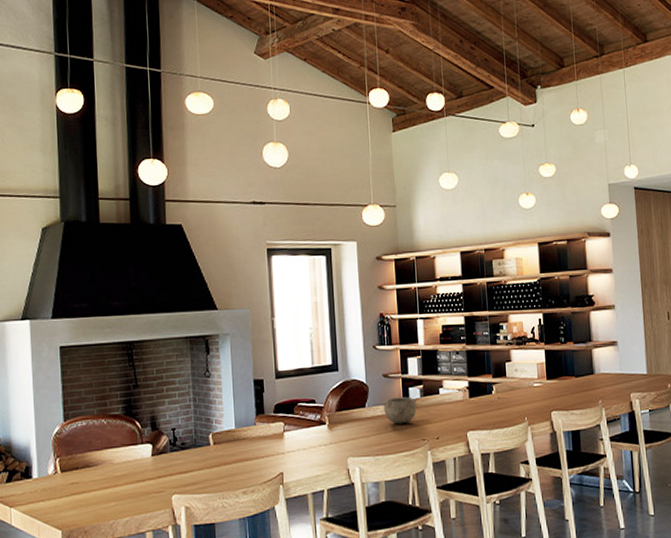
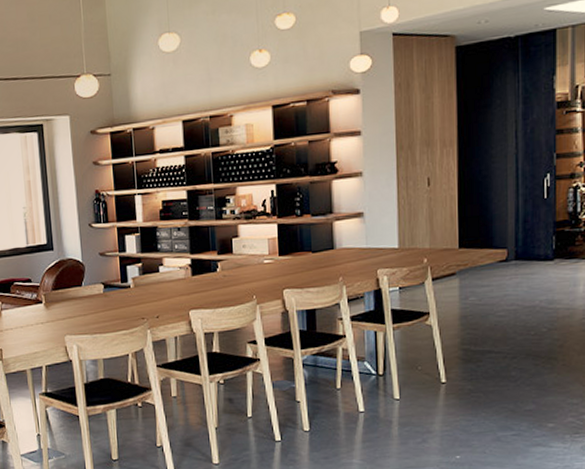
bowl: present [383,397,417,424] -> none [100,275,136,303]

